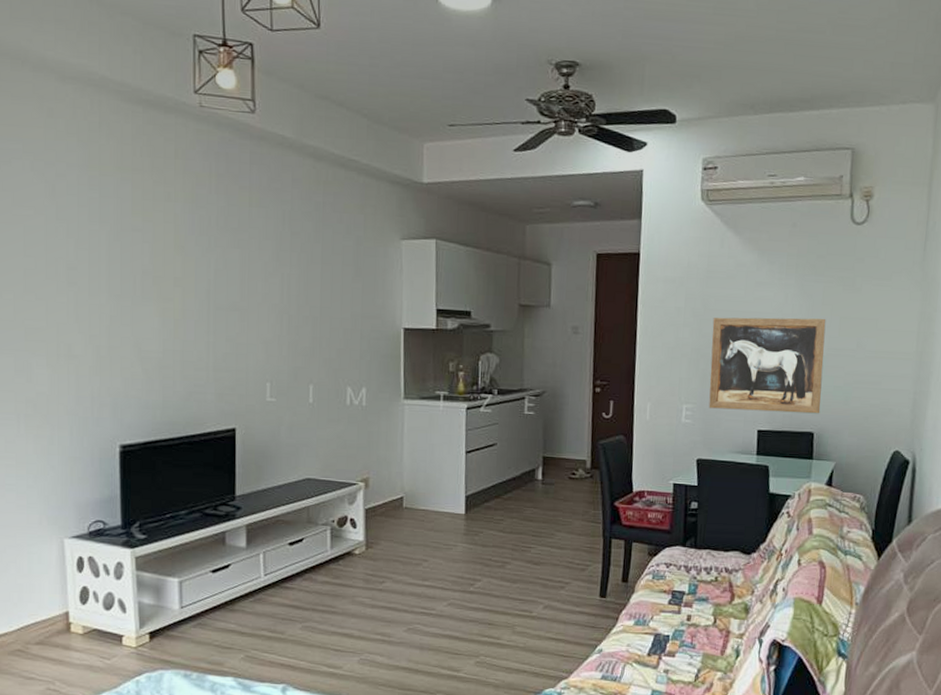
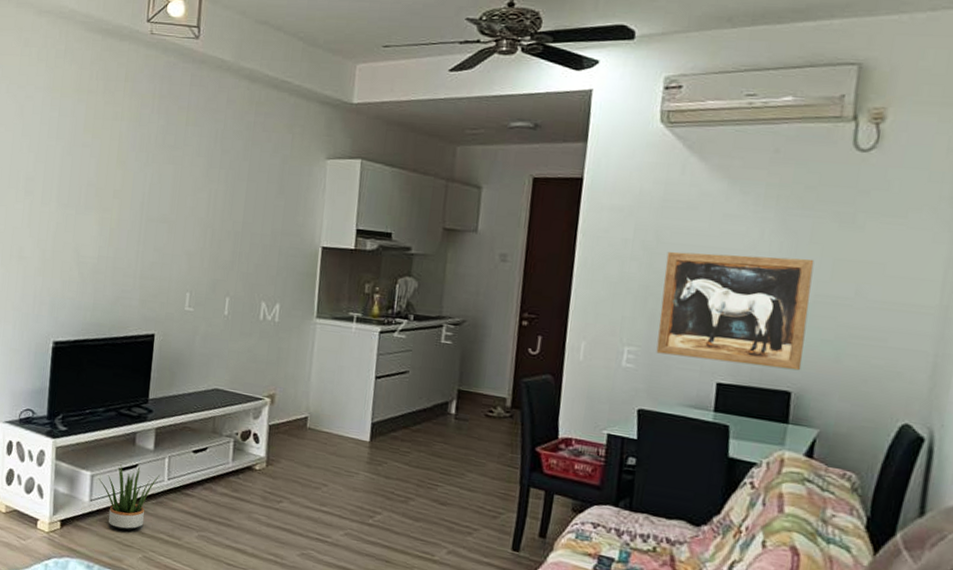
potted plant: none [187,565,256,633] -> present [97,464,161,531]

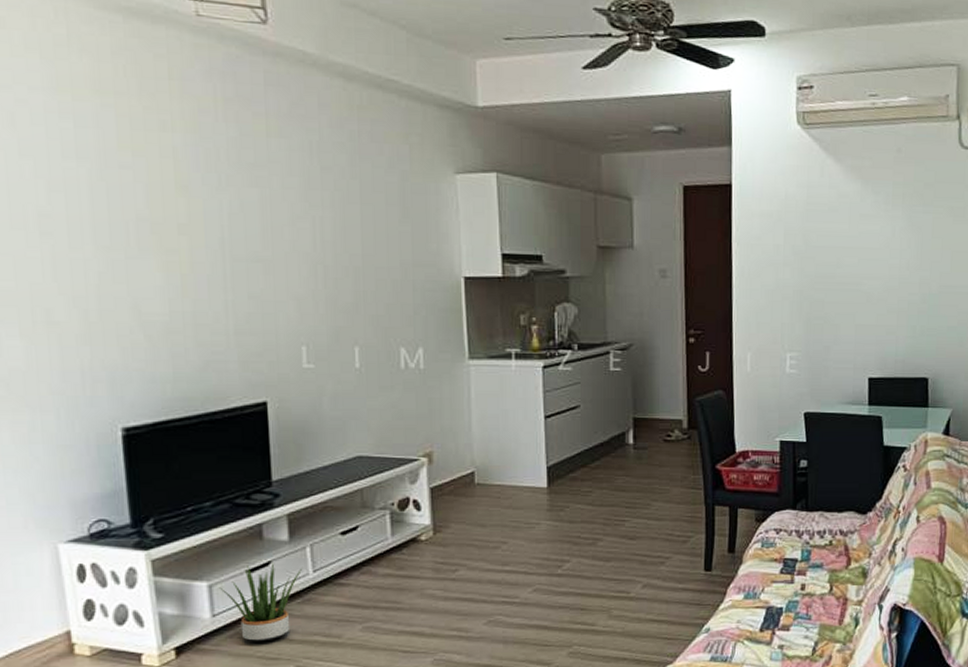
wall art: present [656,251,815,371] -> none [814,252,937,358]

